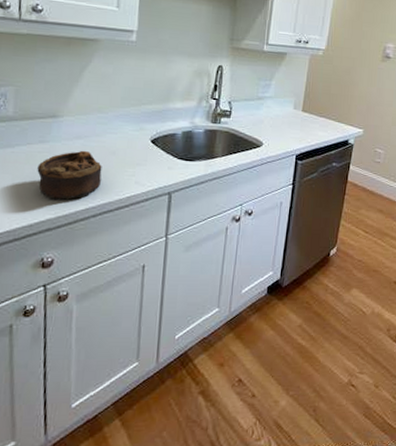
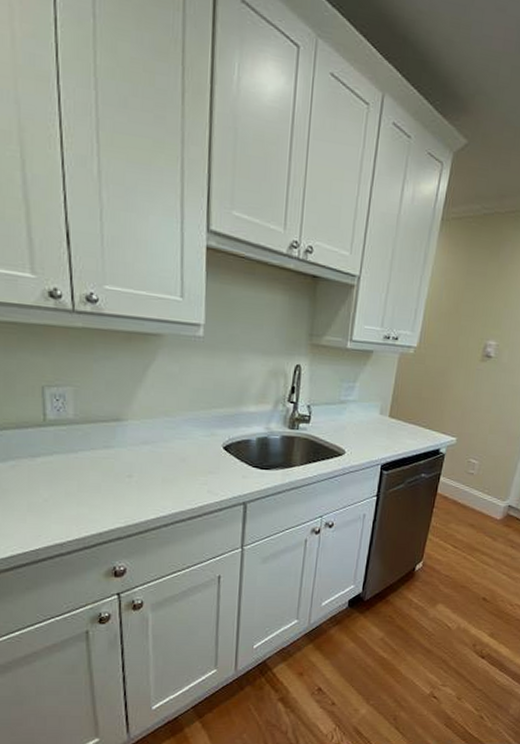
bowl: present [37,150,102,200] -> none [103,456,172,508]

